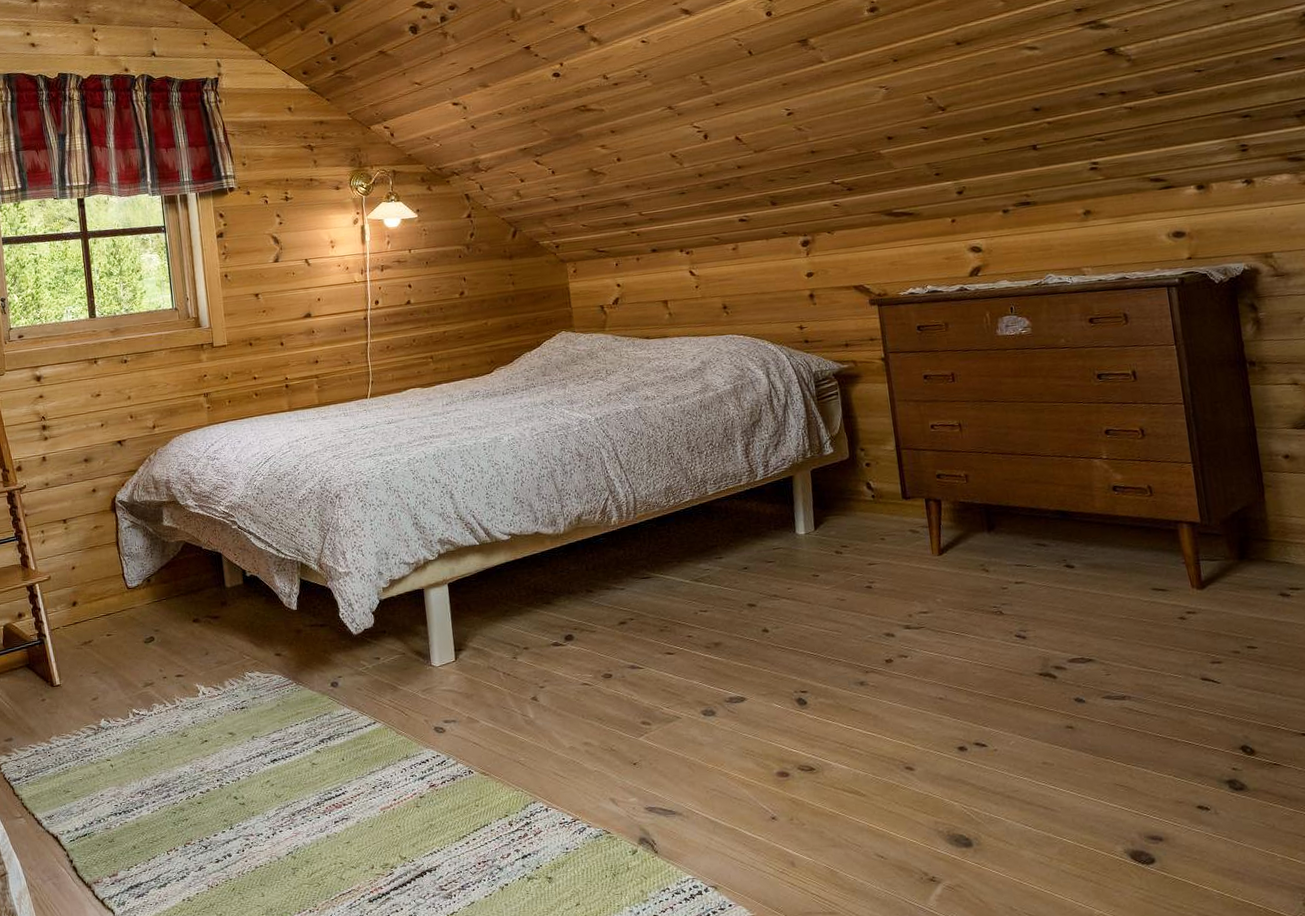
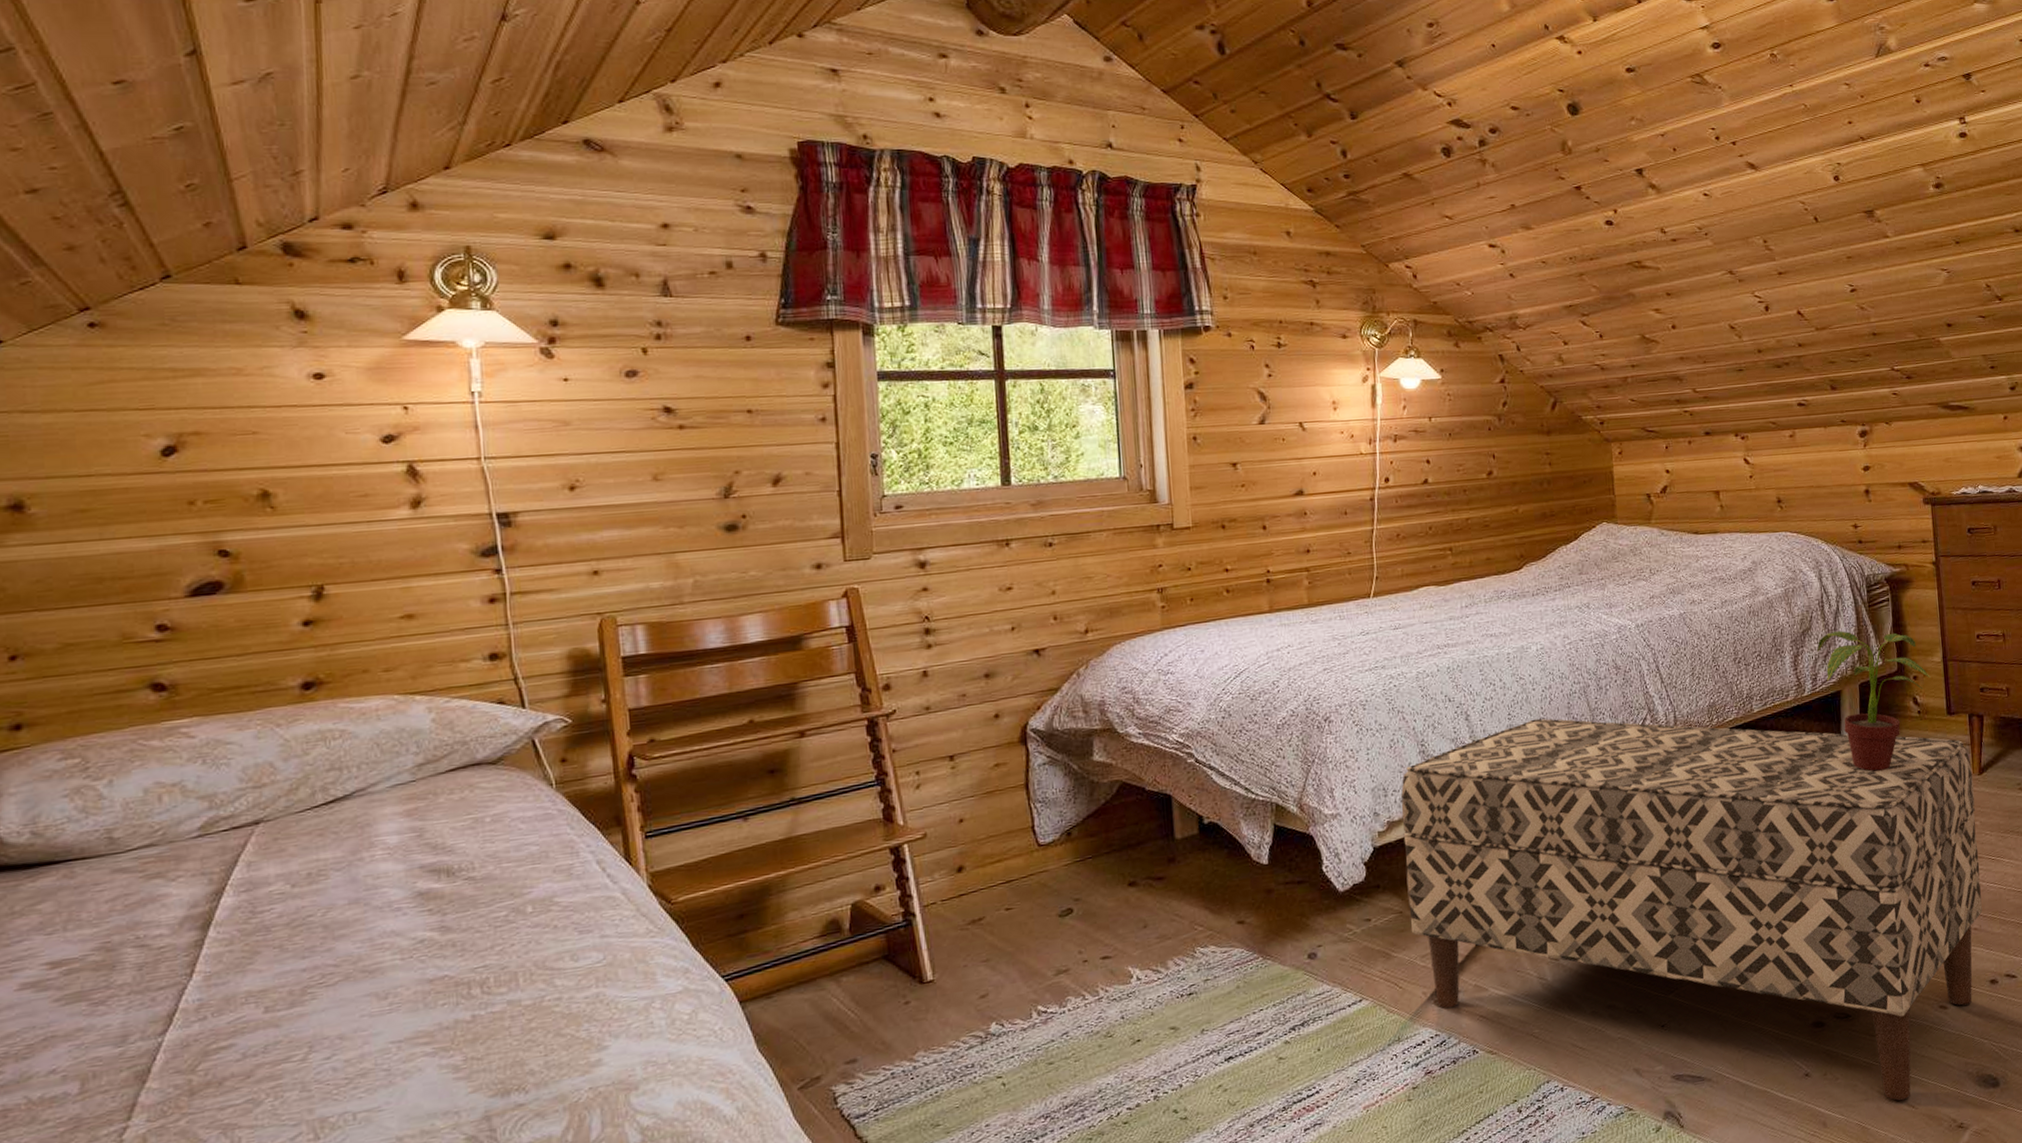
bench: none [399,497,947,851] -> present [1401,718,1982,1101]
potted plant: none [767,422,884,550] -> present [1816,631,1931,771]

